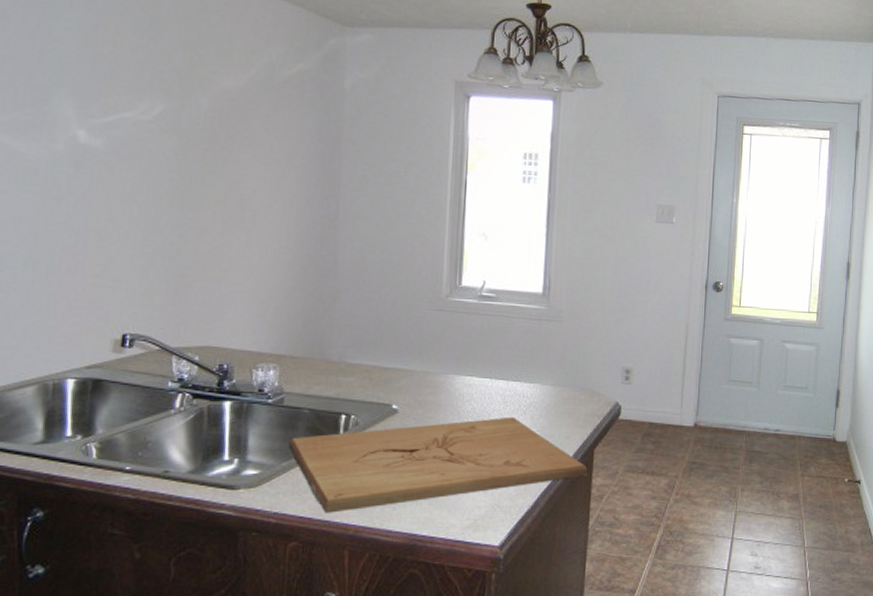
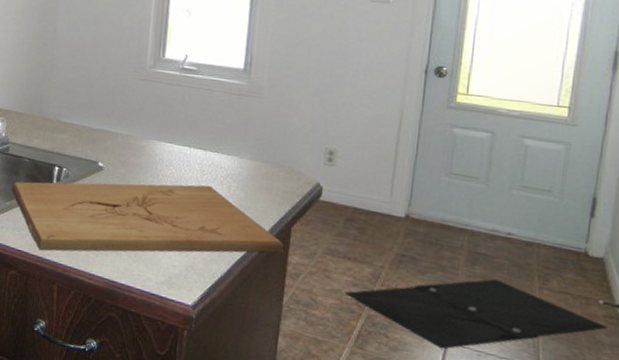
door mat: none [644,472,852,545] -> present [344,278,608,349]

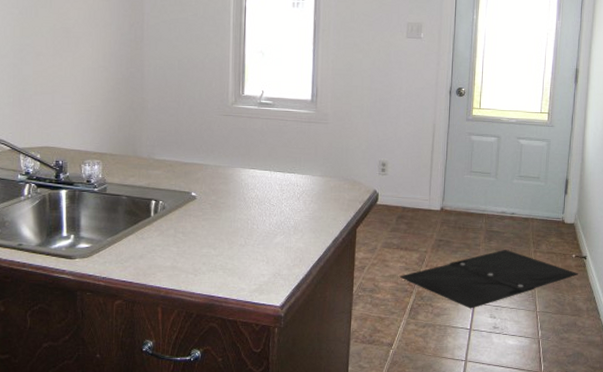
cutting board: present [12,181,284,253] -> none [112,202,352,278]

